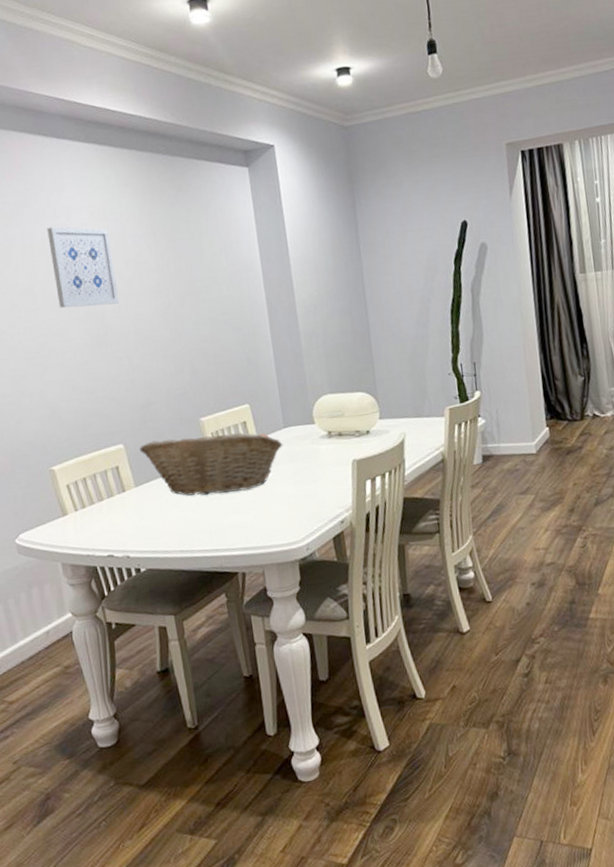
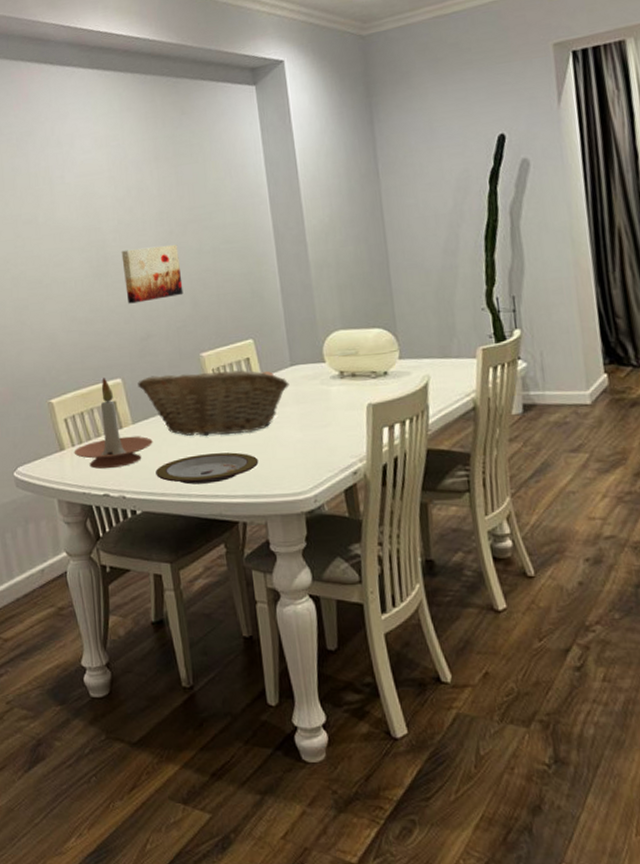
wall art: present [47,226,120,308] -> none [51,155,120,238]
candle holder: none [77,444,156,531] -> present [74,378,153,469]
wall art: none [121,316,183,373] -> present [121,245,184,304]
plate: none [158,509,256,541] -> present [155,452,259,485]

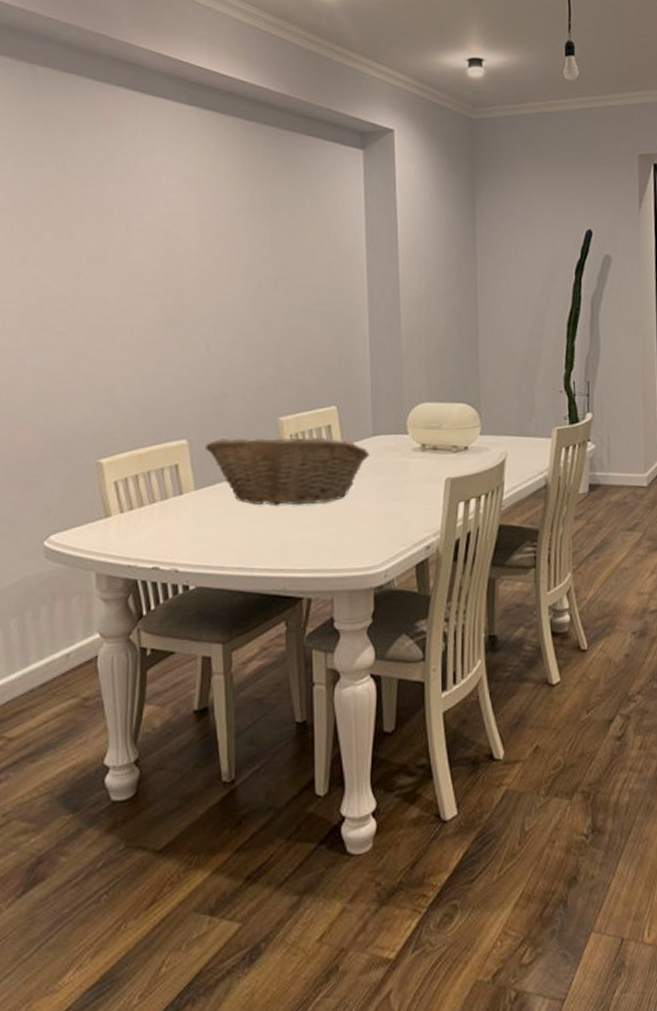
candle holder: present [74,378,153,469] -> none [122,438,216,539]
wall art: present [121,245,184,304] -> none [201,300,267,359]
plate: present [155,452,259,485] -> none [216,523,330,558]

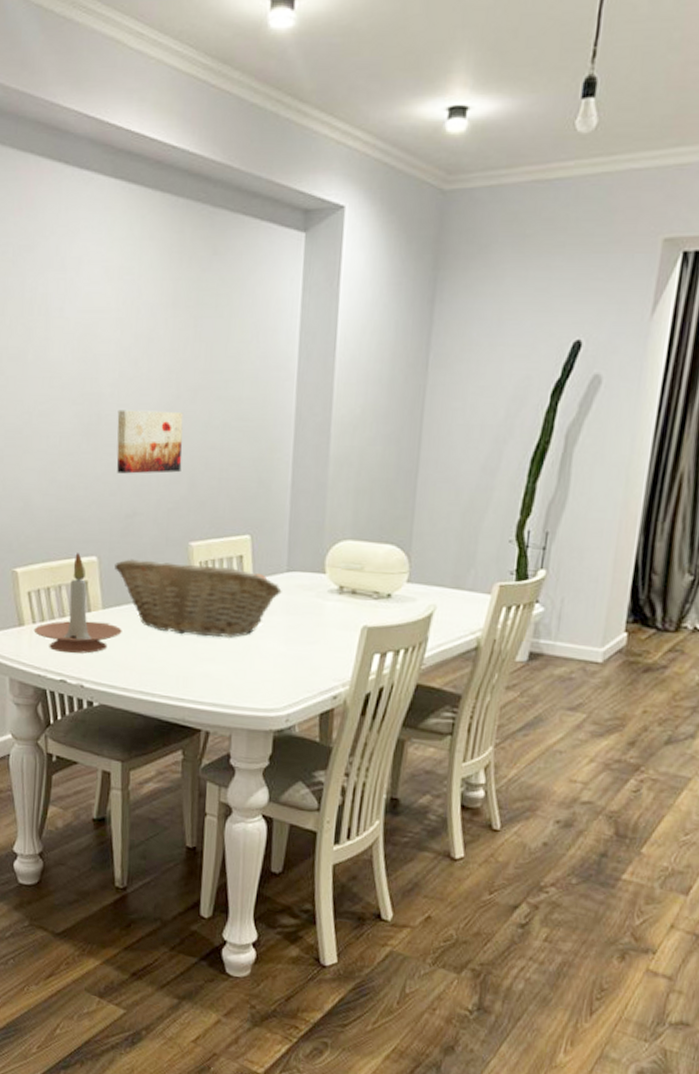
candle holder: none [122,438,216,539] -> present [33,553,122,654]
wall art: none [201,300,267,359] -> present [116,409,184,474]

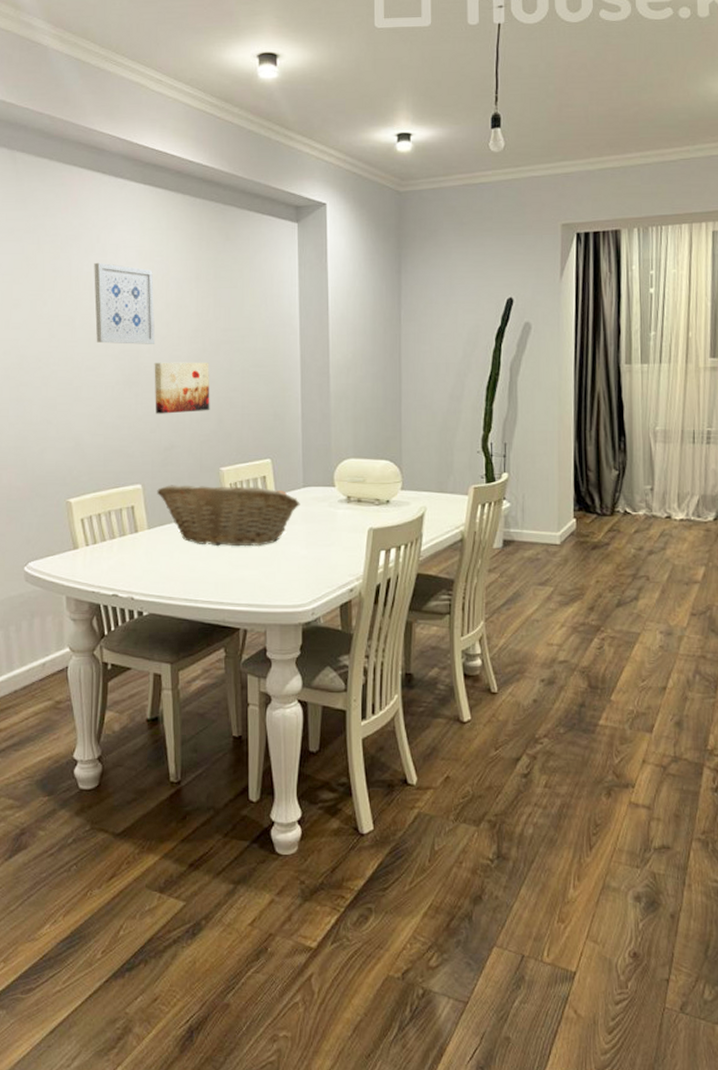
candle holder: present [33,553,122,654] -> none [87,483,166,569]
wall art: none [50,281,122,387] -> present [94,262,156,345]

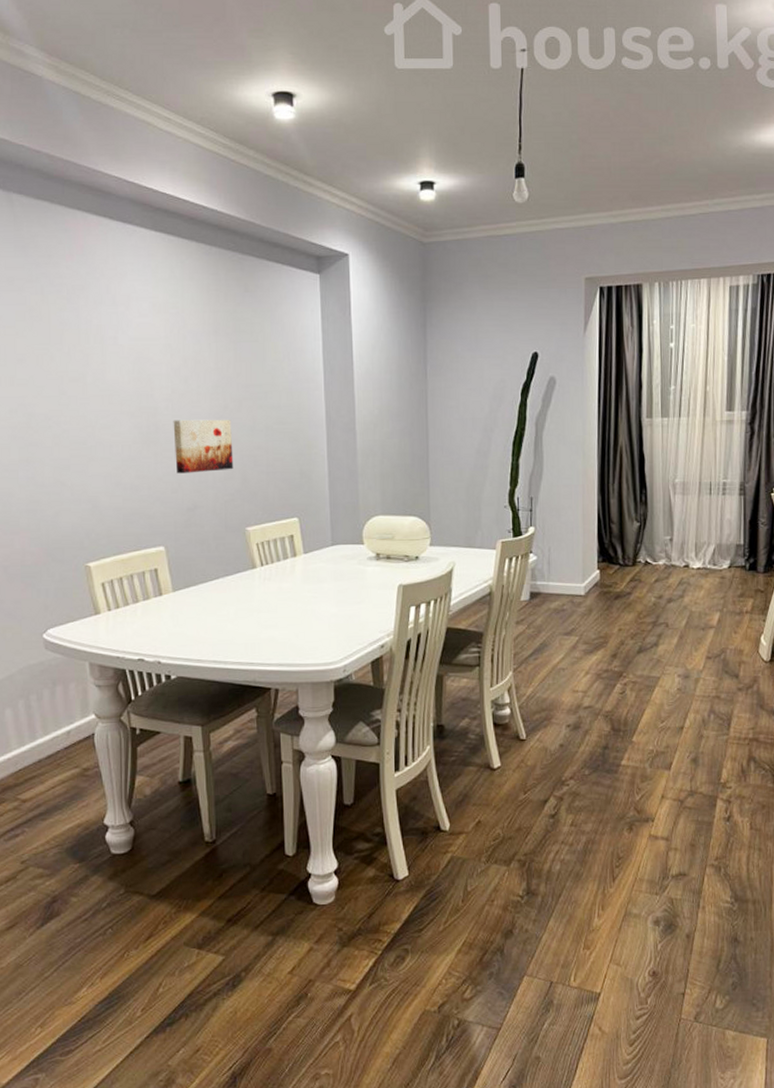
wall art: present [94,262,156,345] -> none [104,314,174,401]
fruit basket: present [157,483,300,547] -> none [181,543,329,608]

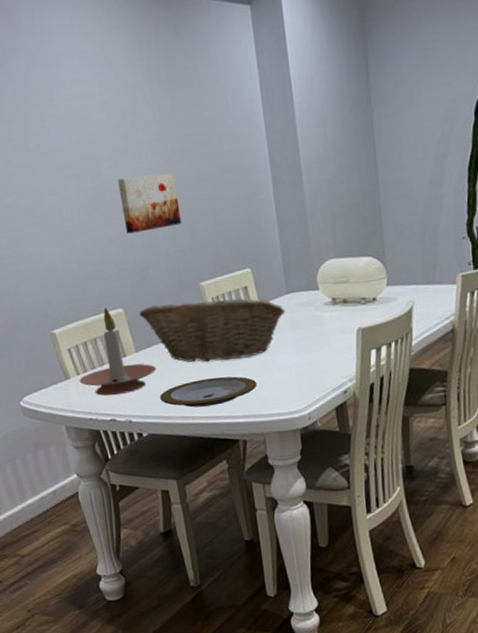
candle holder: none [109,545,193,634] -> present [79,308,157,396]
fruit basket: none [181,543,329,608] -> present [139,297,286,363]
plate: none [193,623,295,652] -> present [160,376,257,408]

